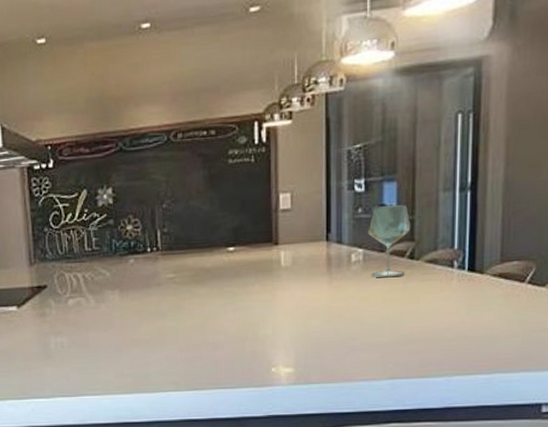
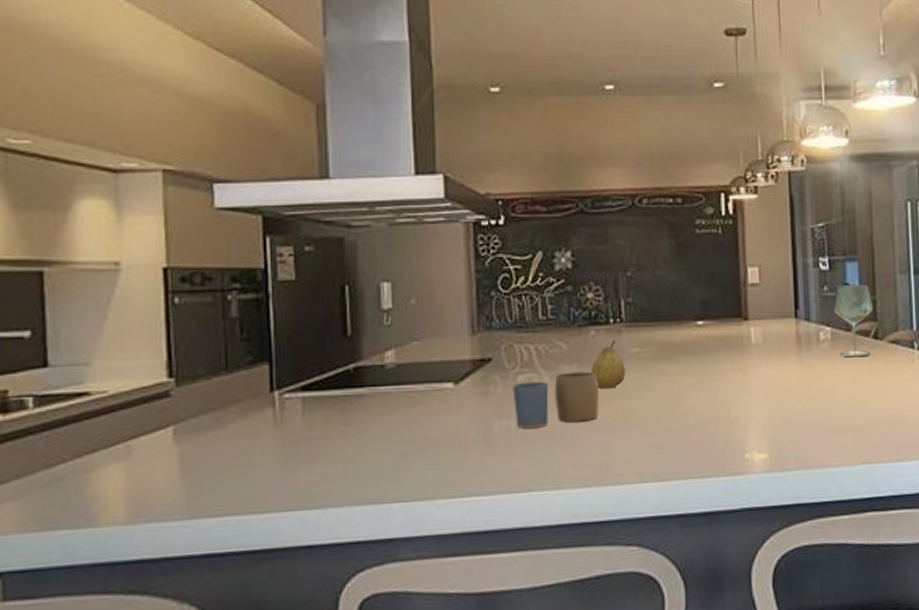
mug: none [64,304,95,344] -> present [512,381,549,429]
mug: none [99,295,139,339] -> present [554,371,600,422]
fruit: none [131,267,161,311] -> present [591,341,625,389]

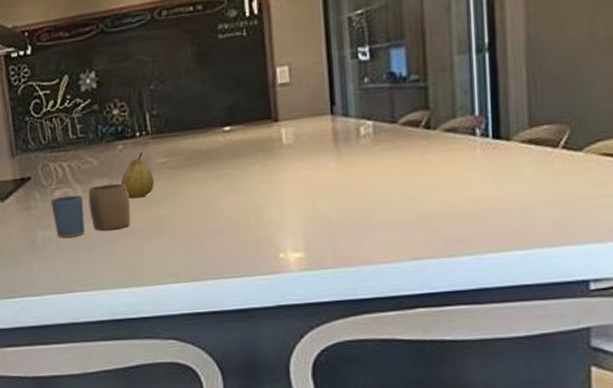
wine glass: present [833,284,873,358] -> none [375,70,425,151]

